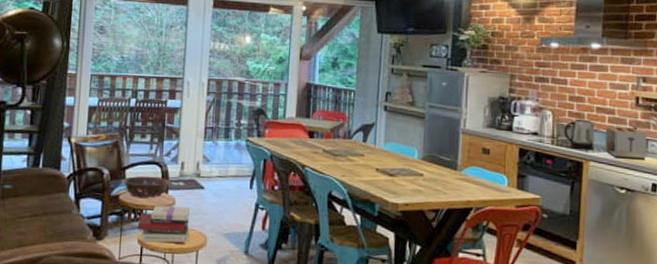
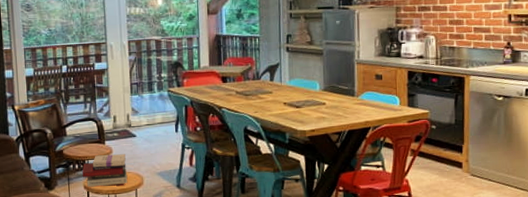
decorative bowl: present [123,175,170,199] -> none [64,131,106,151]
kettle: present [563,119,595,150] -> none [446,39,474,67]
toaster: present [605,125,647,161] -> none [483,42,520,71]

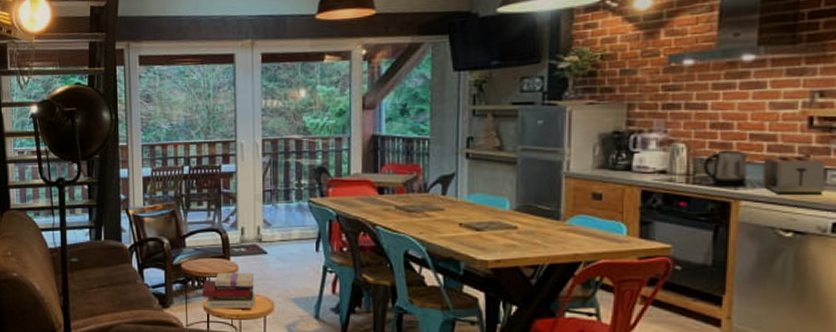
kettle: none [446,39,474,67] -> present [702,150,749,188]
toaster: none [483,42,520,71] -> present [763,155,826,196]

